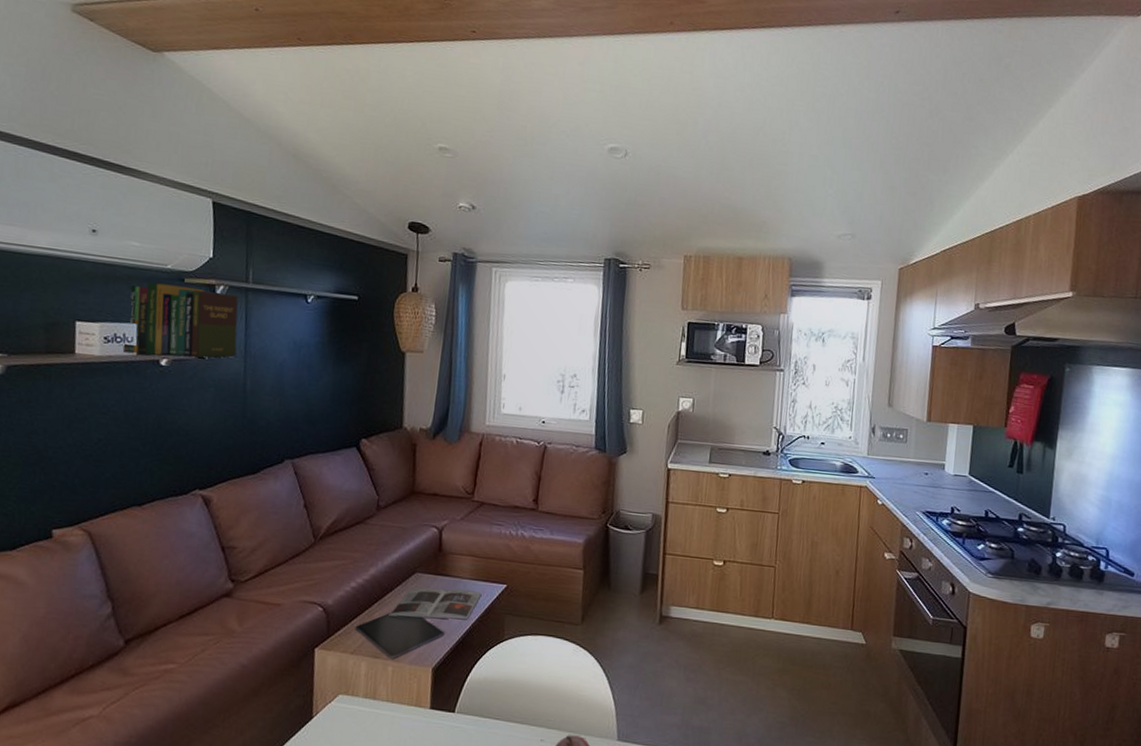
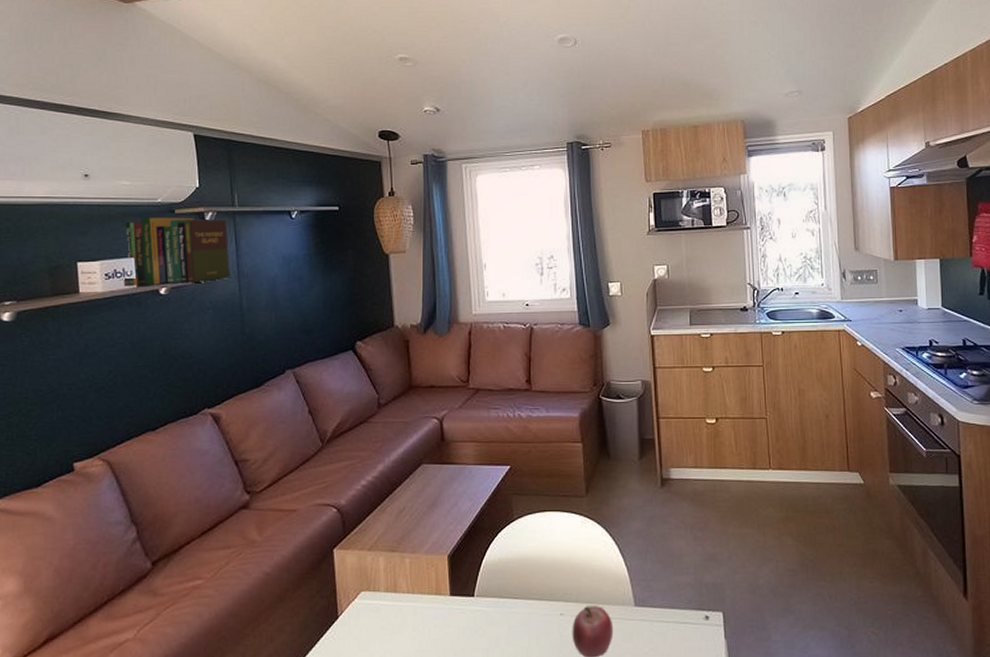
tablet: present [355,612,444,659] -> none [369,505,456,550]
magazine: present [388,587,482,620] -> none [400,476,487,509]

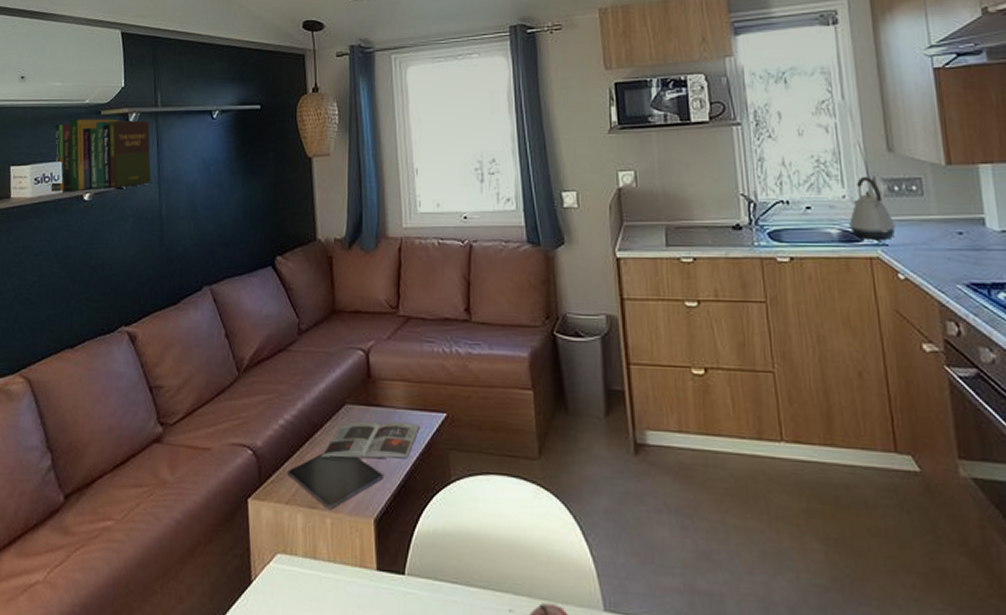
tablet: none [369,505,456,550] -> present [287,452,383,509]
magazine: none [400,476,487,509] -> present [321,421,420,459]
kettle: none [825,269,857,316] -> present [849,176,896,239]

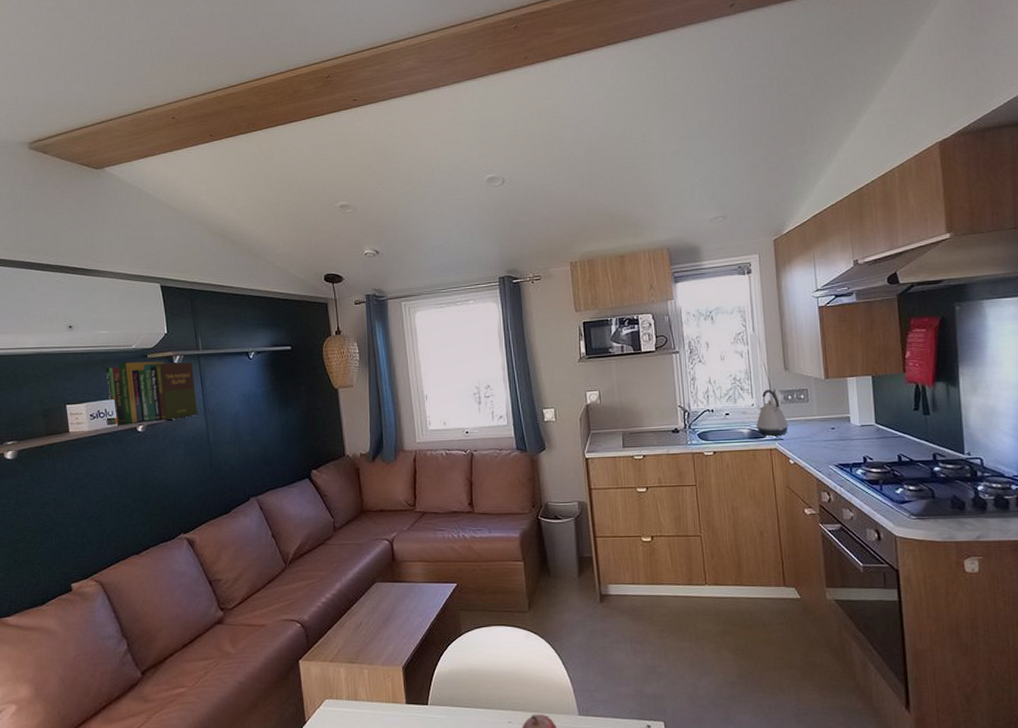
tablet: present [287,452,383,509] -> none [330,620,408,662]
magazine: present [321,421,420,459] -> none [357,593,436,624]

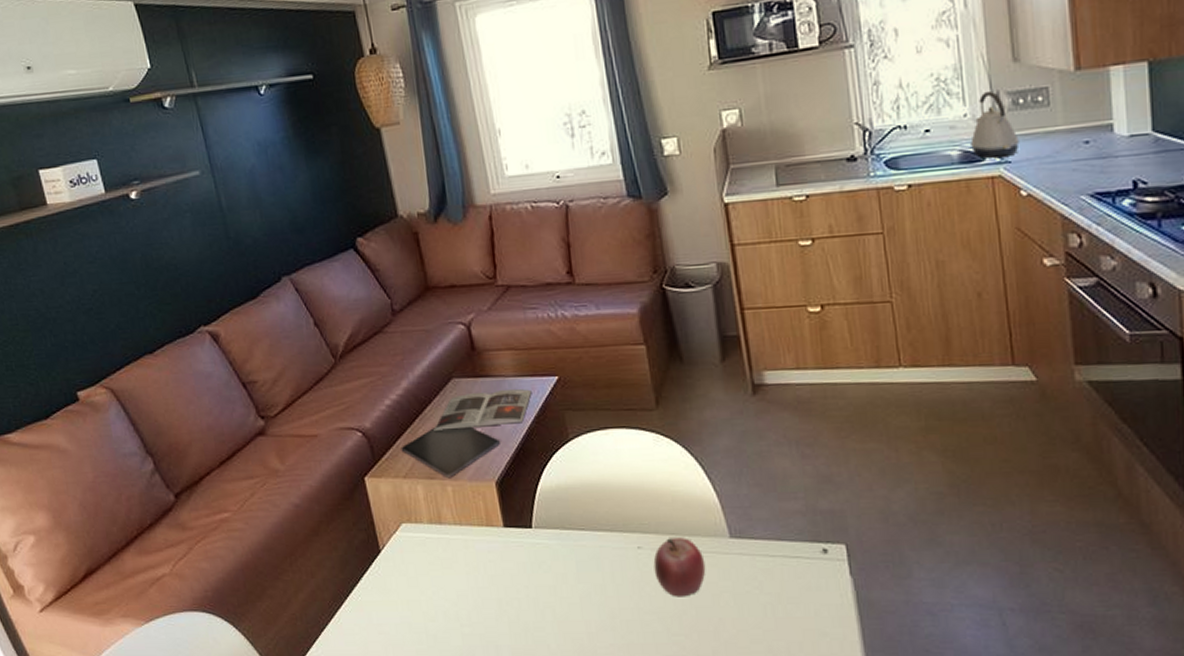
books: present [104,361,197,425] -> none [78,104,202,193]
tablet: none [330,620,408,662] -> present [401,426,500,477]
magazine: none [357,593,436,624] -> present [433,389,532,431]

